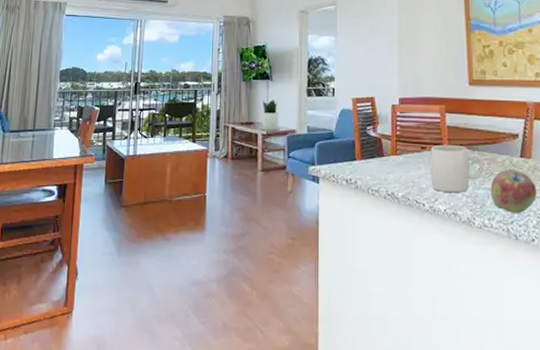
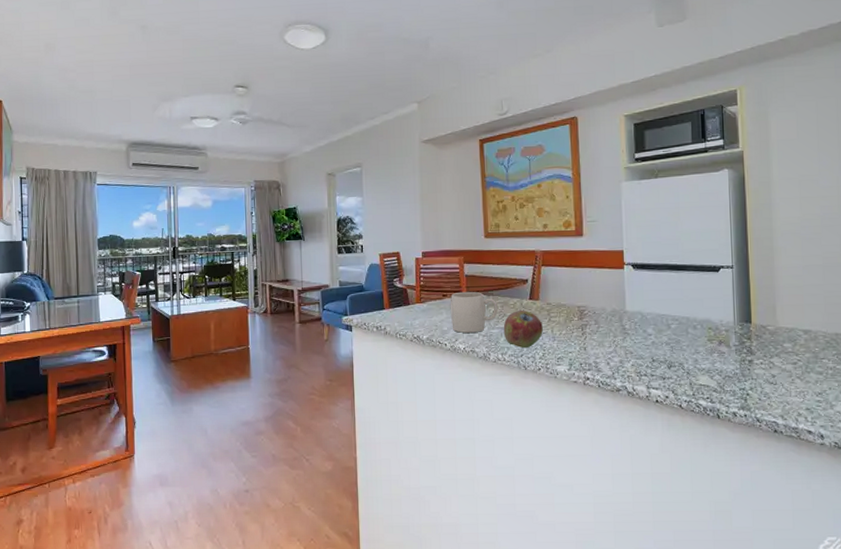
planter: present [259,100,280,132] -> none [295,258,314,288]

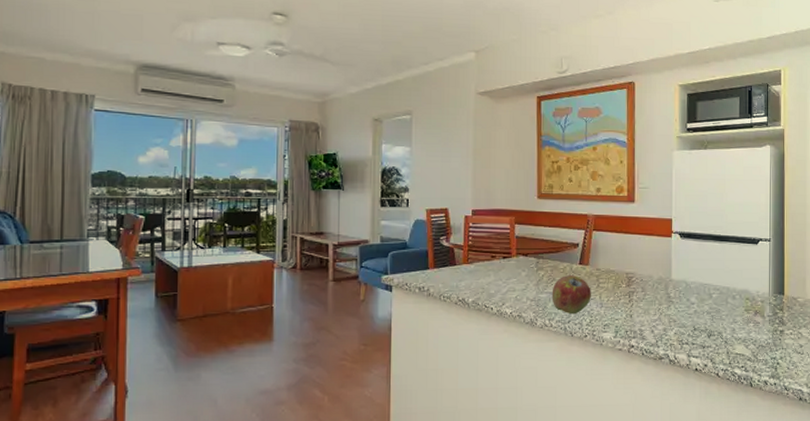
mug: present [450,291,498,333] -> none [498,253,547,296]

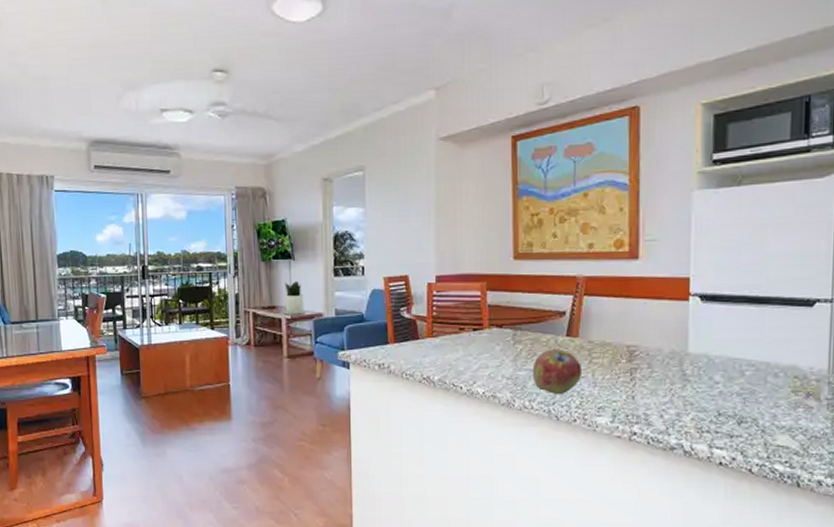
planter: none [330,210,352,242] -> present [283,281,306,316]

